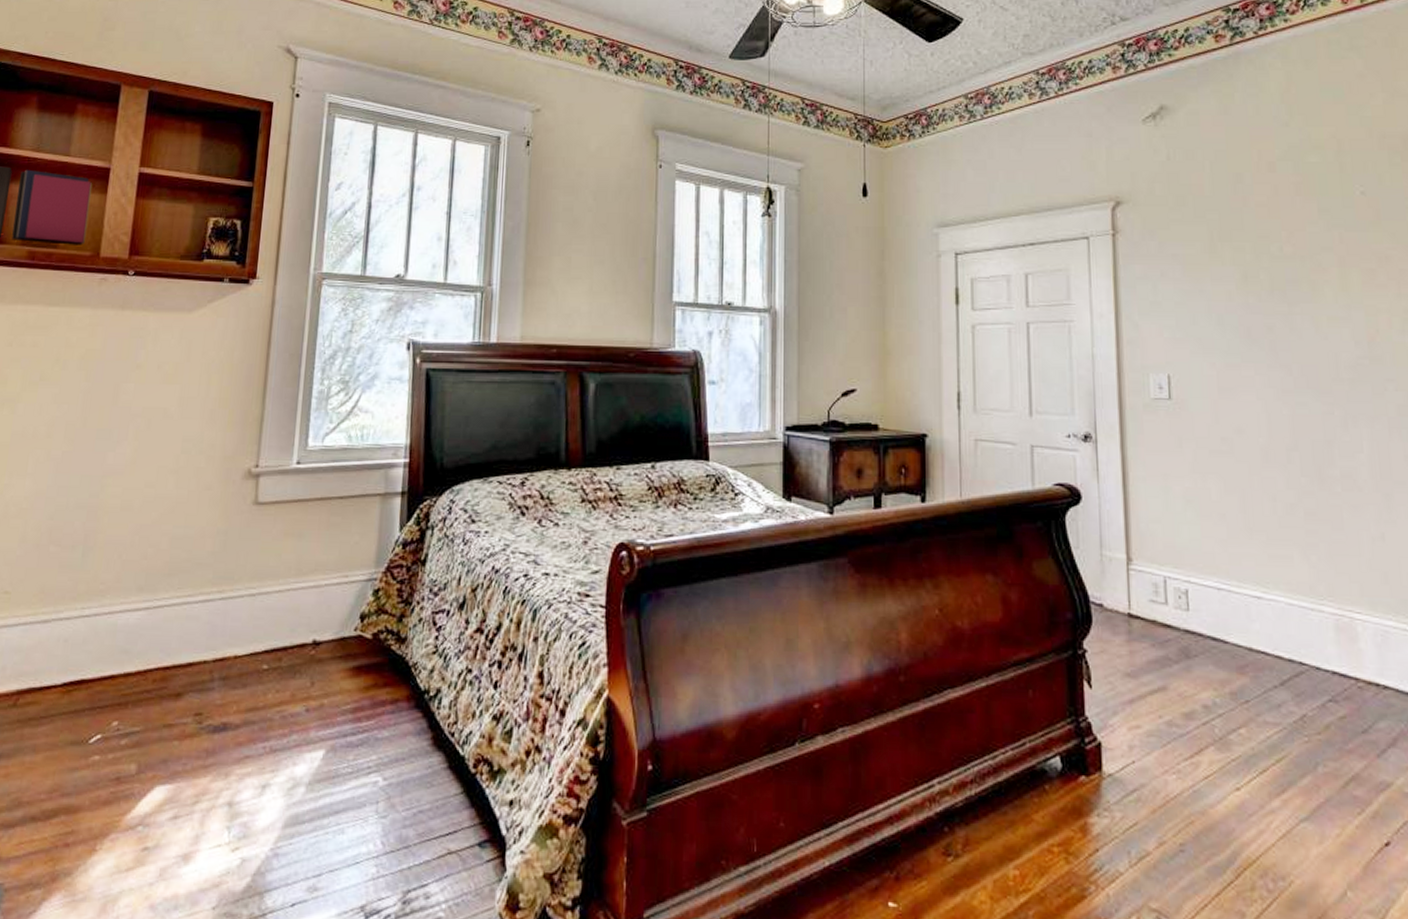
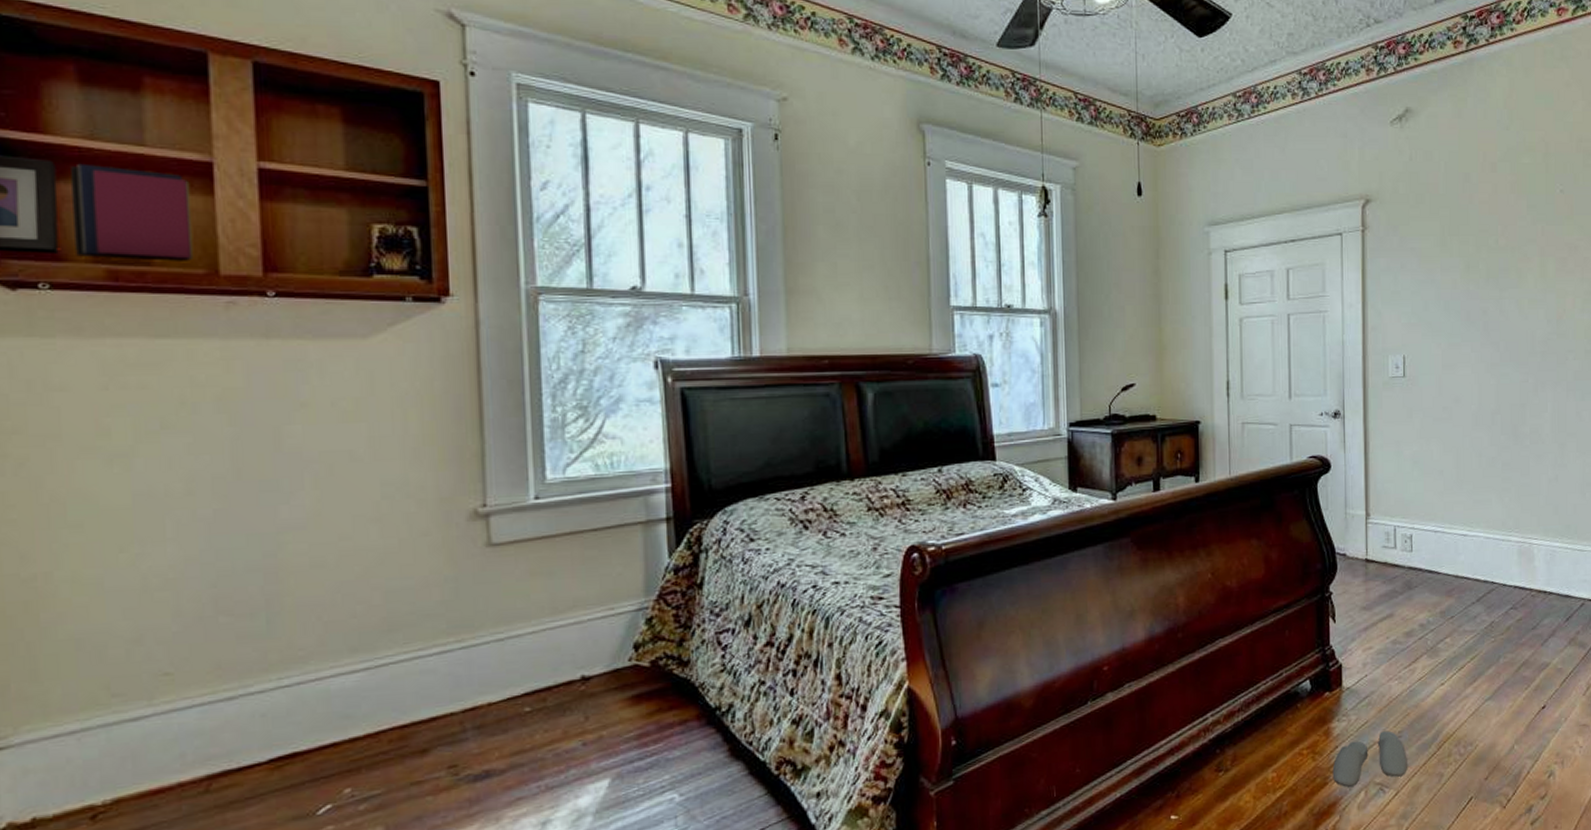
slippers: none [1092,840,1194,909] -> present [1332,731,1407,788]

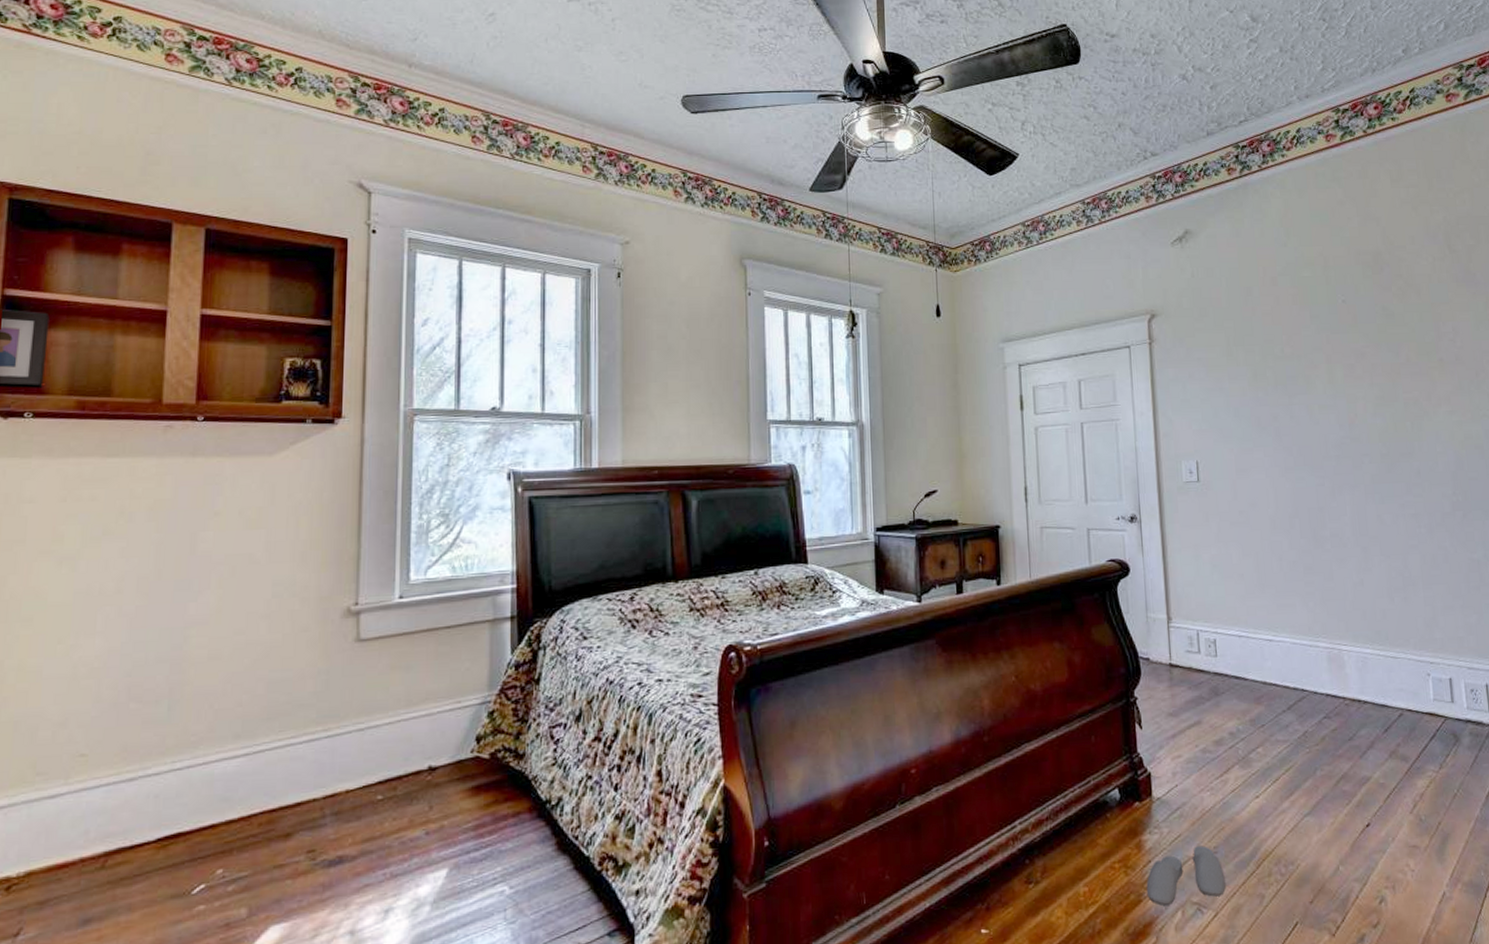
books: present [71,163,194,261] -> none [55,314,147,393]

